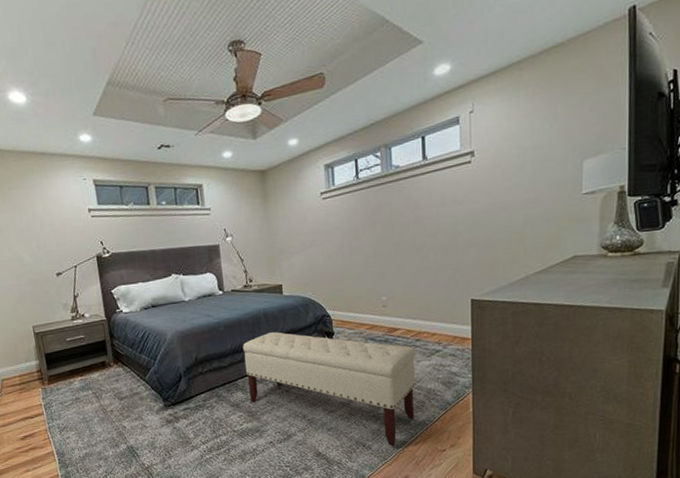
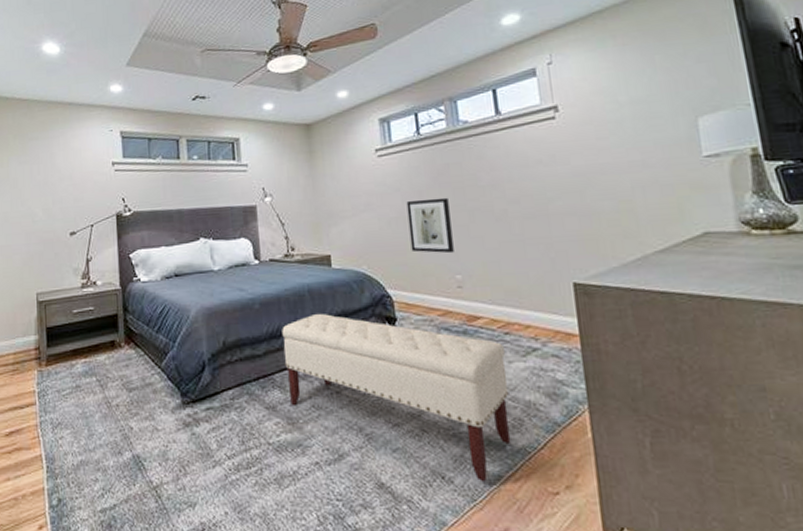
wall art: none [345,233,381,280] -> present [406,197,454,254]

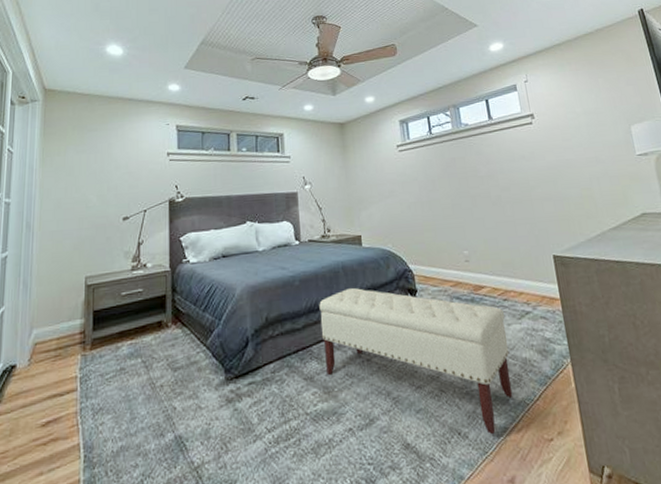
wall art: present [406,197,454,254] -> none [422,185,462,233]

